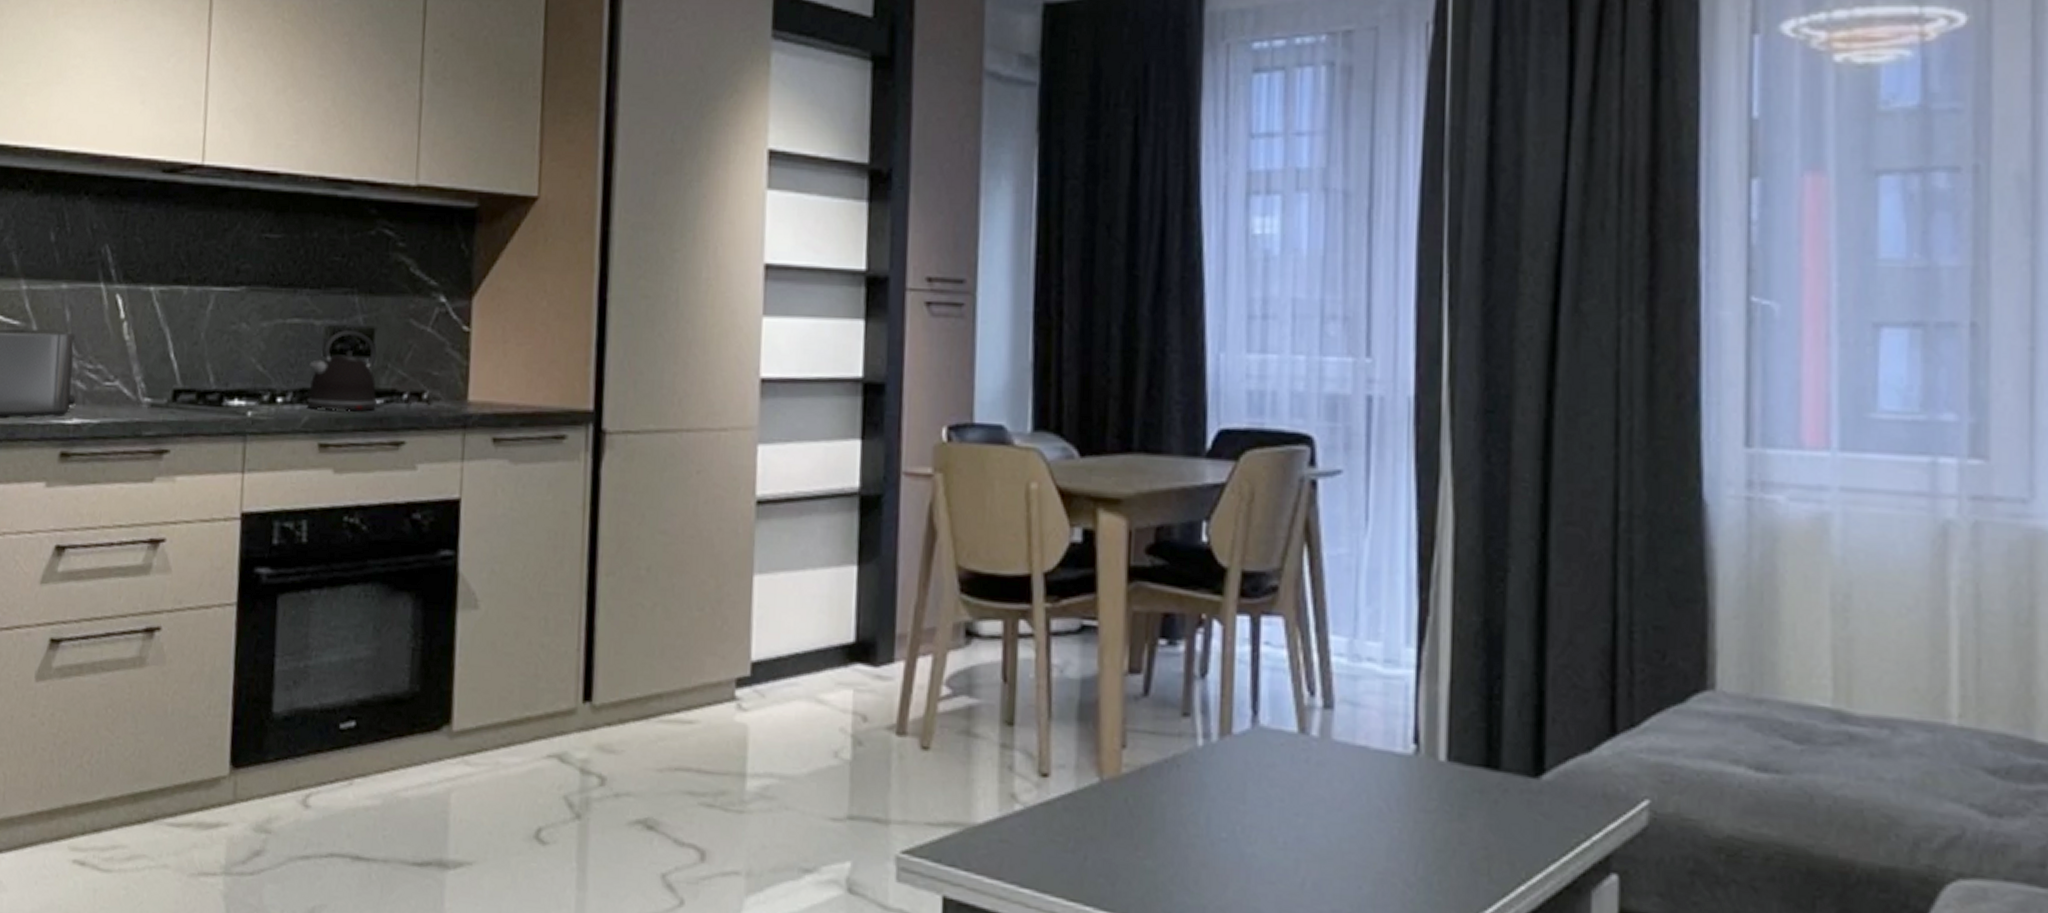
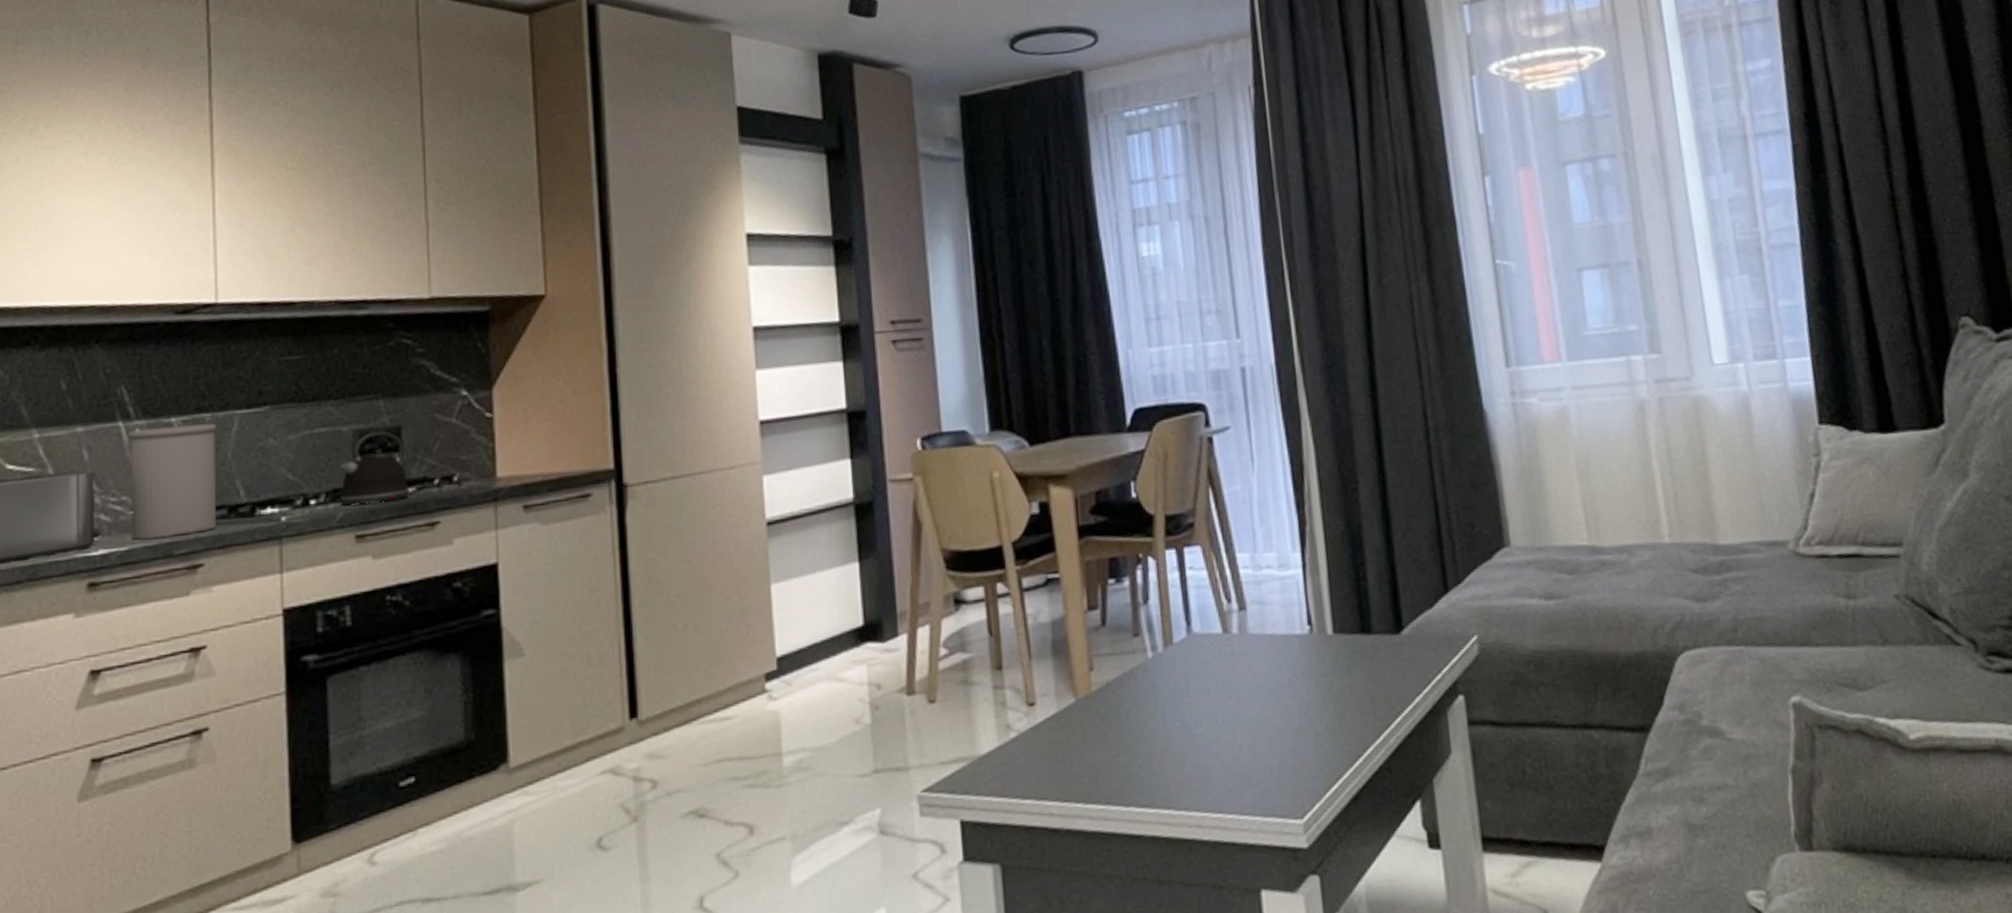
canister: none [103,294,193,416] -> present [129,423,217,540]

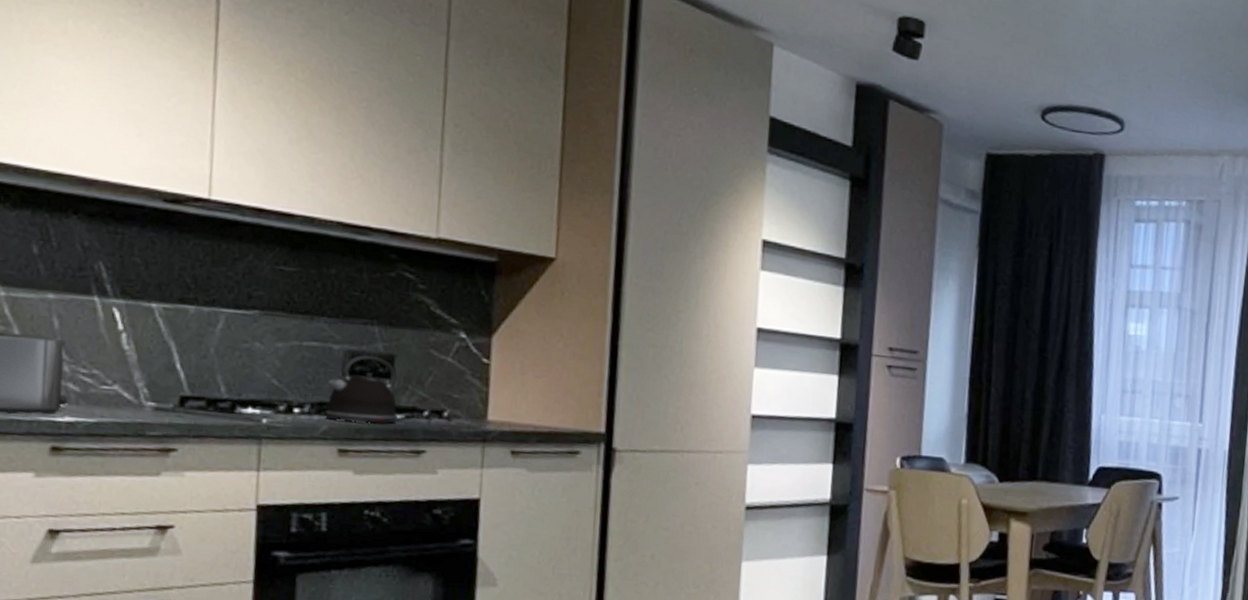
canister: present [129,423,217,540] -> none [101,307,201,419]

